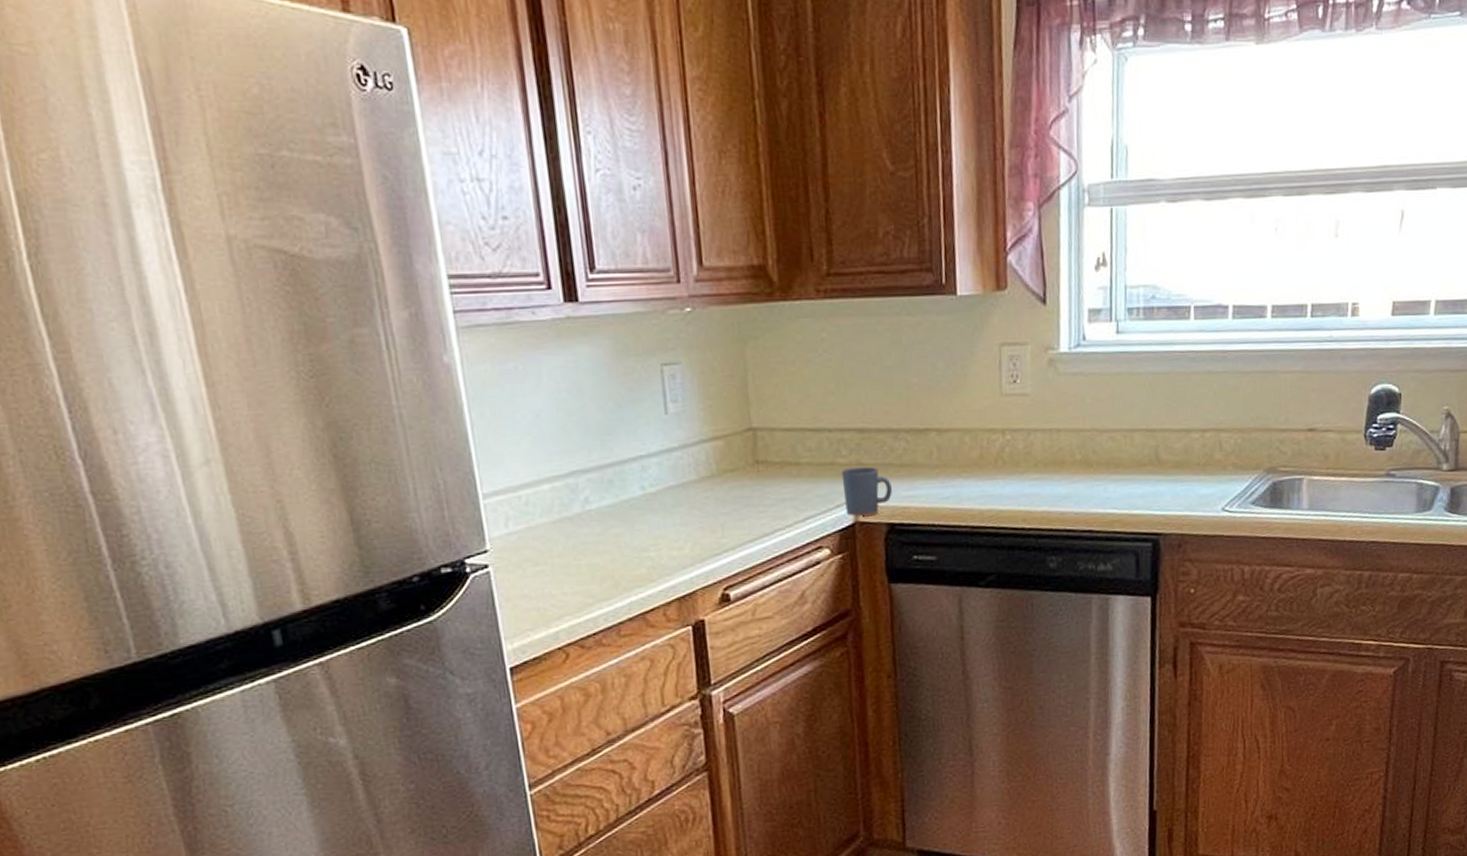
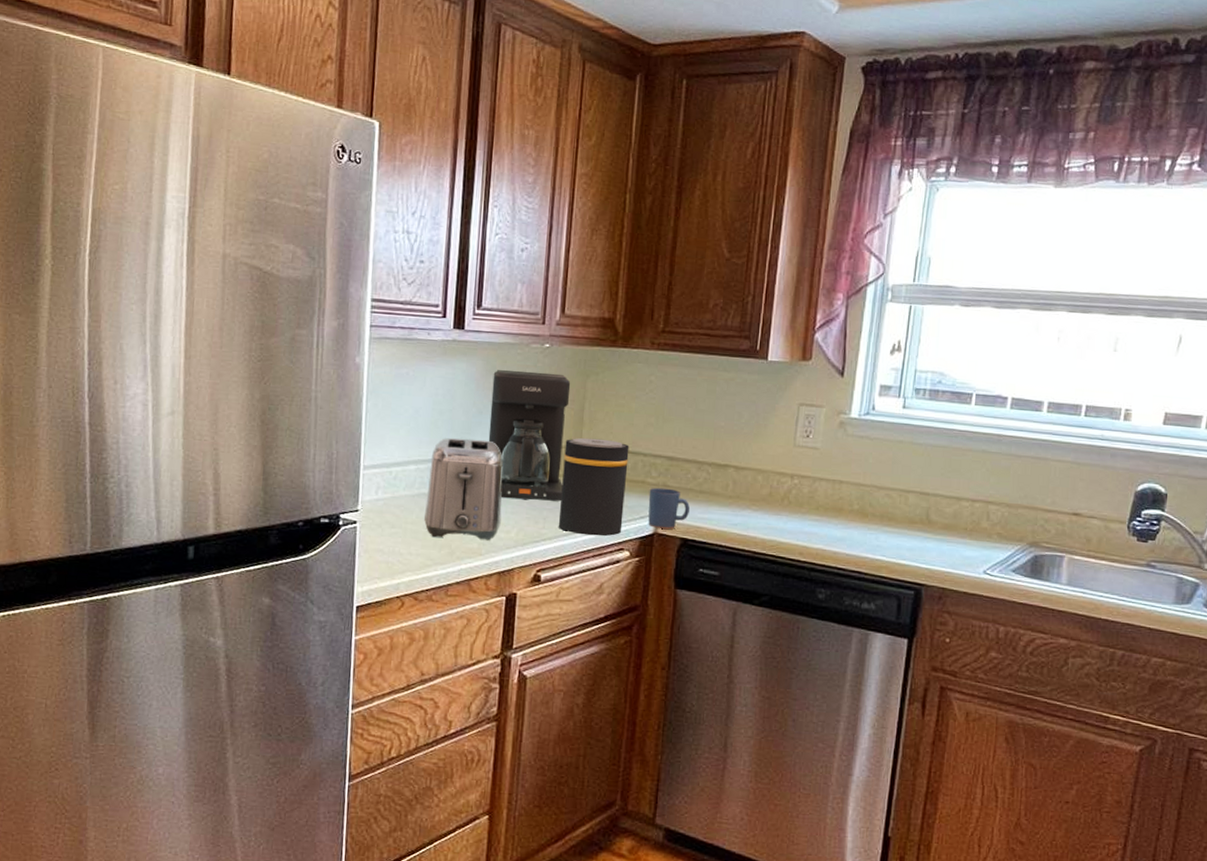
toaster: none [567,439,670,568] -> present [424,437,503,541]
coffee maker: none [626,343,740,507] -> present [488,369,571,502]
cylinder: none [731,418,817,538] -> present [558,437,629,537]

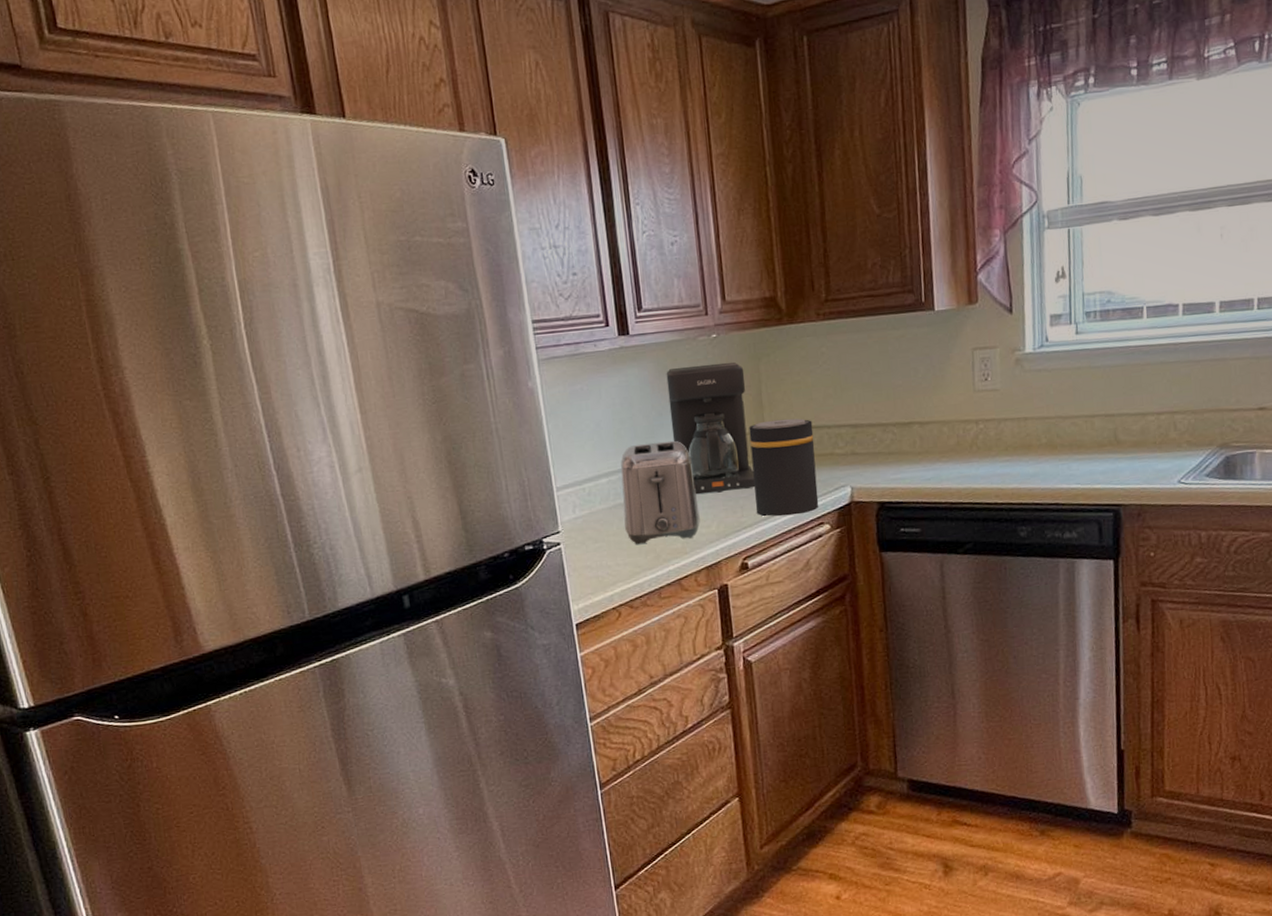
mug: present [648,487,690,530] -> none [839,455,882,497]

